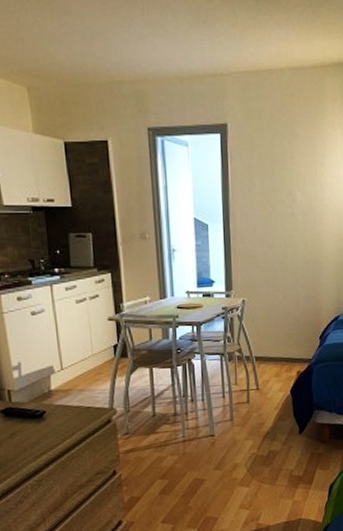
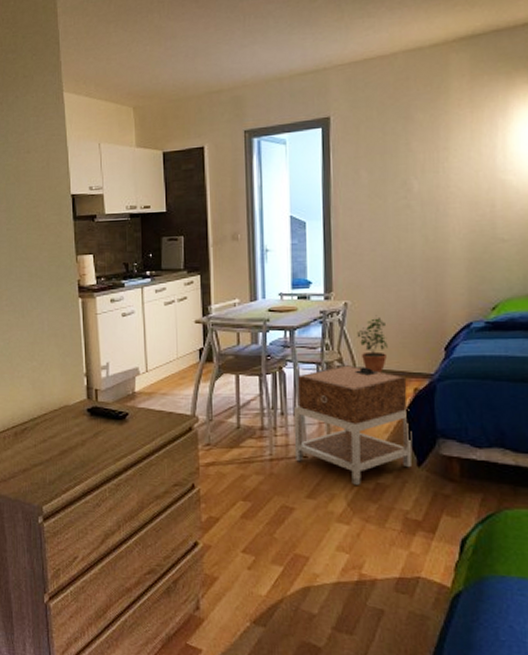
nightstand: none [201,354,296,454] -> present [293,365,413,485]
potted plant: none [253,310,277,360] -> present [356,315,388,373]

